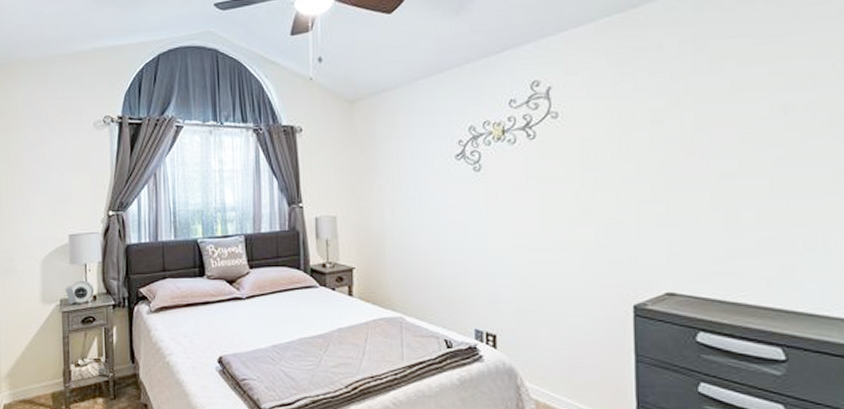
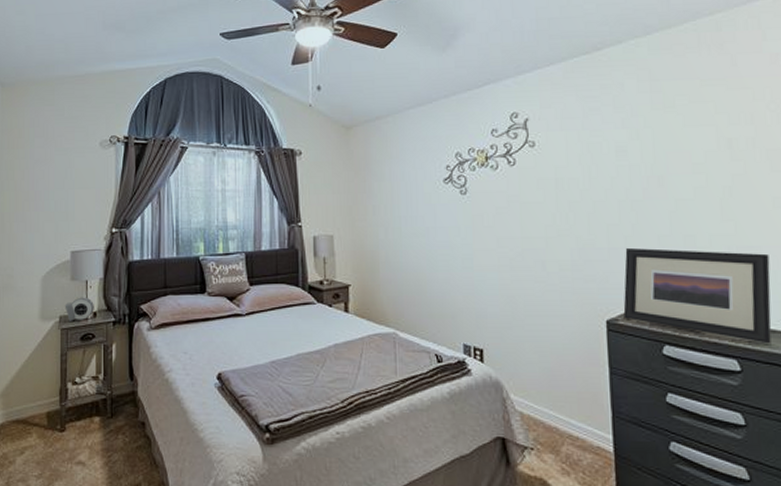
picture frame: none [653,226,826,331] -> present [623,247,772,344]

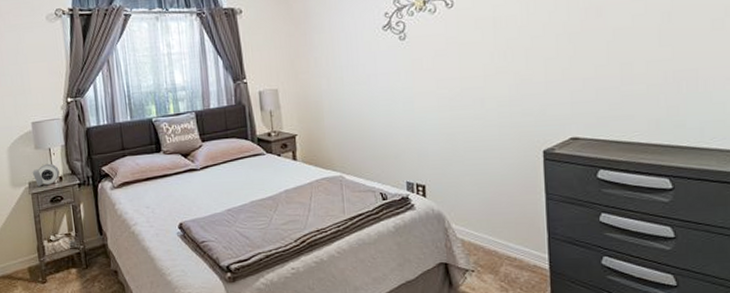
picture frame: present [623,247,772,344] -> none [560,75,706,162]

